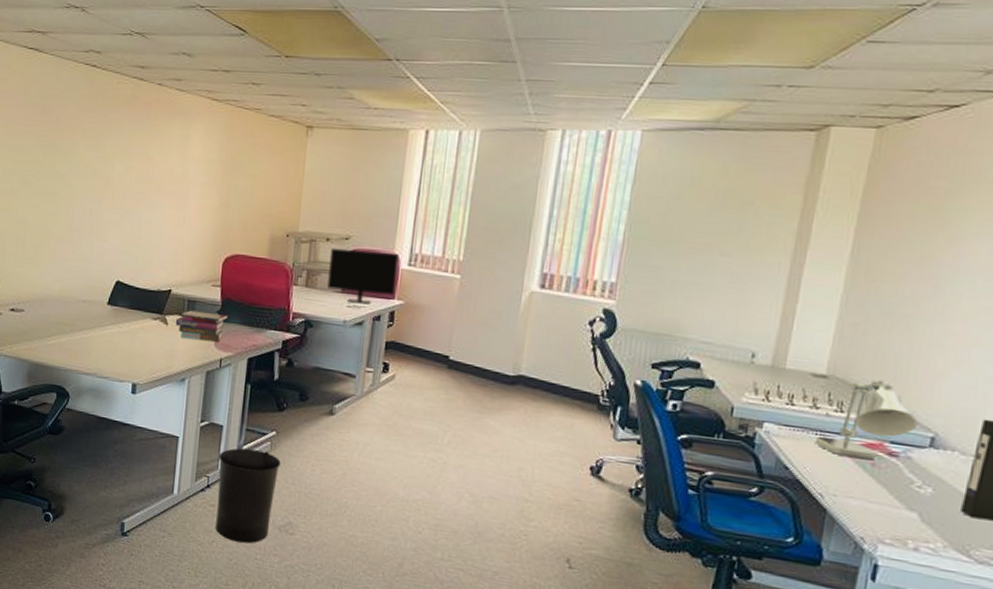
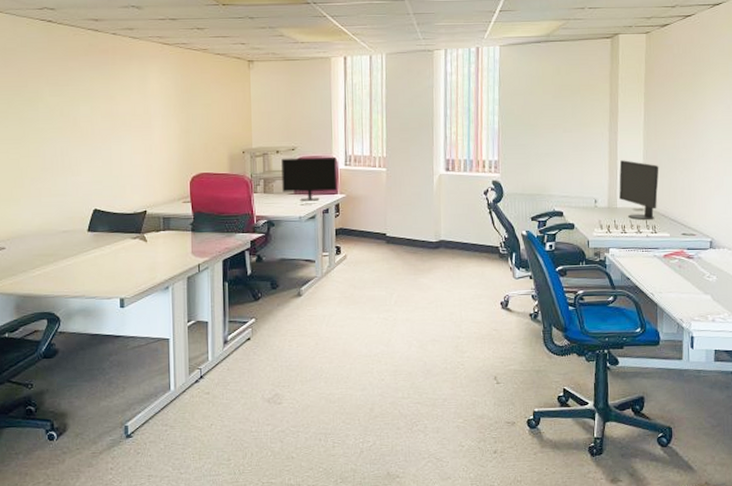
books: present [175,310,227,342] -> none [153,225,200,252]
waste bin: present [216,448,281,544] -> none [207,337,262,421]
computer monitor: none [791,304,865,394] -> present [619,160,659,221]
desk lamp: present [814,380,918,460] -> none [642,206,701,264]

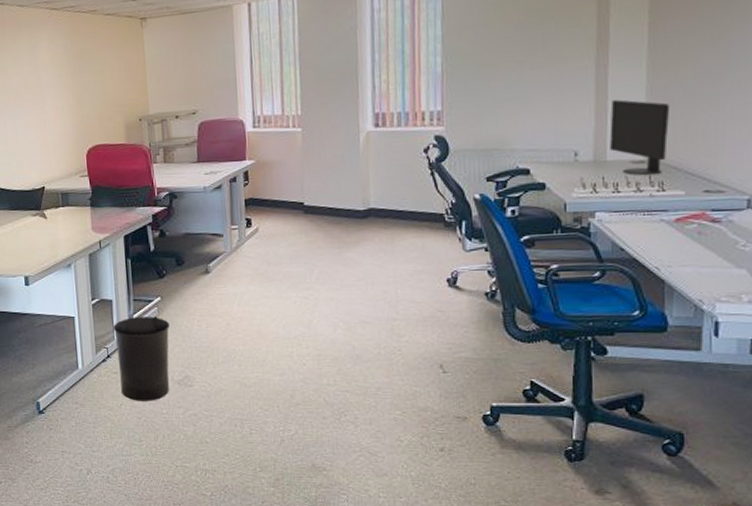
waste bin: none [207,337,262,421] -> present [113,317,170,401]
monitor: present [281,156,338,202] -> none [181,118,246,171]

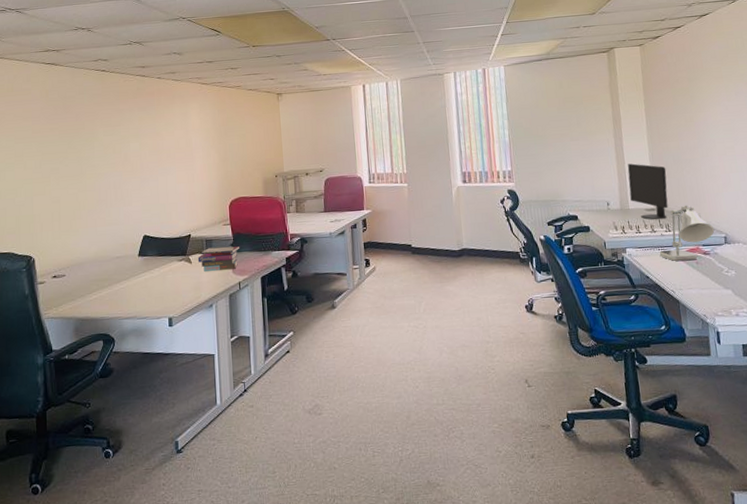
books: none [53,201,99,229] -> present [197,246,239,273]
waste bin: present [113,317,170,401] -> none [250,350,301,433]
desk lamp: none [643,156,734,230] -> present [659,205,715,261]

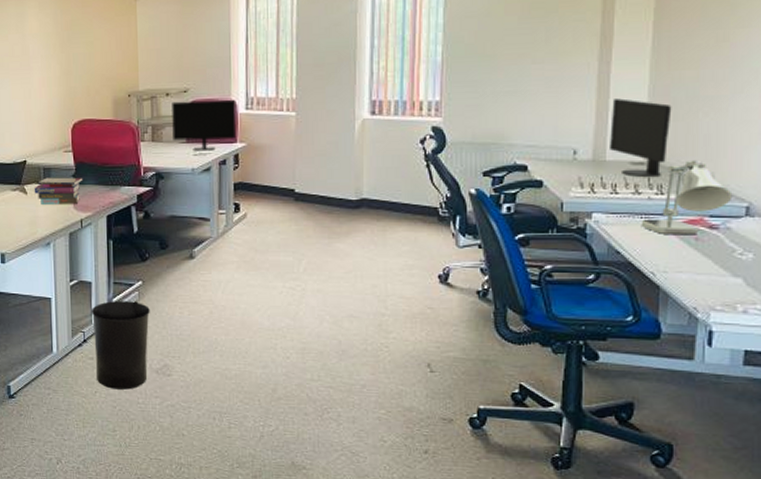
waste bin: none [250,350,301,433] -> present [91,301,150,390]
monitor: none [311,175,364,219] -> present [172,99,237,152]

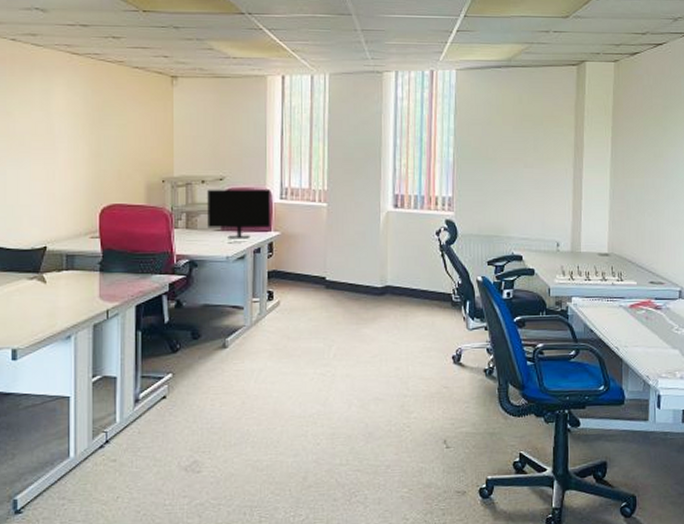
books: present [34,177,82,206] -> none [54,265,110,296]
waste bin: present [91,301,150,390] -> none [115,395,180,493]
computer monitor: present [610,98,672,178] -> none [583,200,627,267]
desk lamp: present [641,159,733,235] -> none [607,252,670,315]

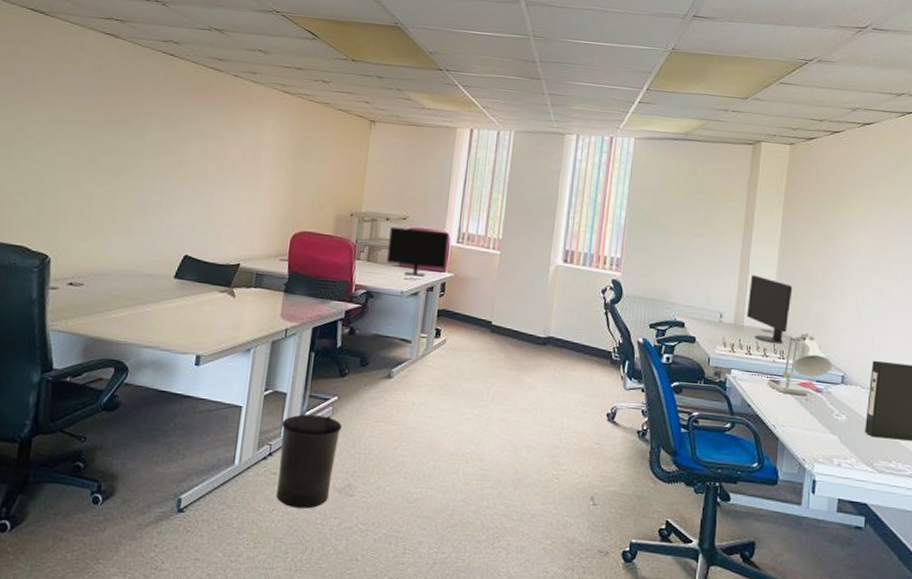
waste bin: none [115,395,180,493] -> present [276,414,342,509]
computer monitor: none [583,200,627,267] -> present [747,275,793,345]
desk lamp: none [607,252,670,315] -> present [767,332,833,396]

